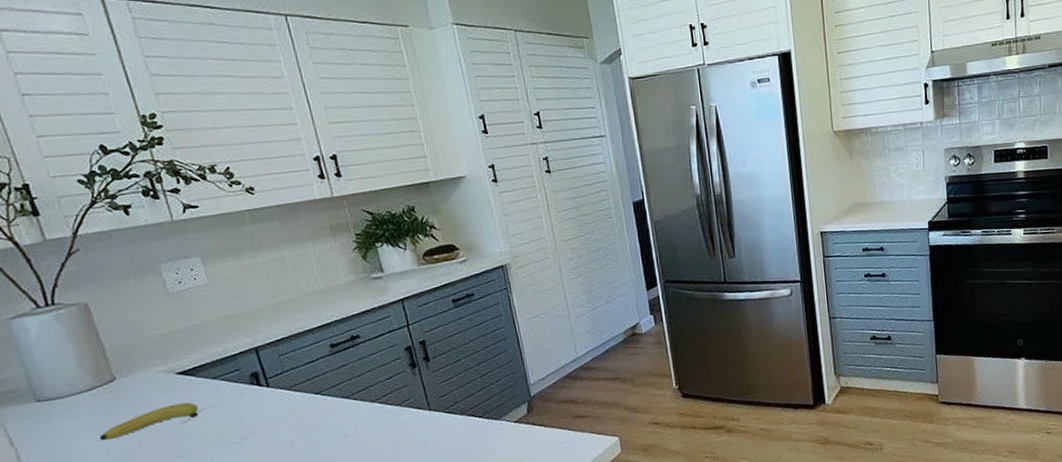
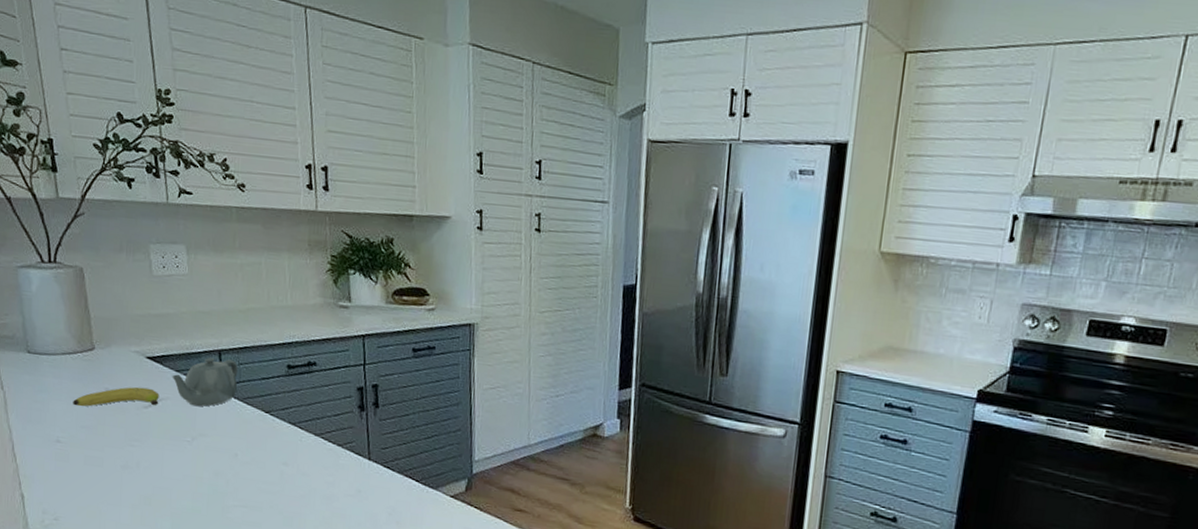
teapot: none [208,353,282,408] -> present [172,357,238,407]

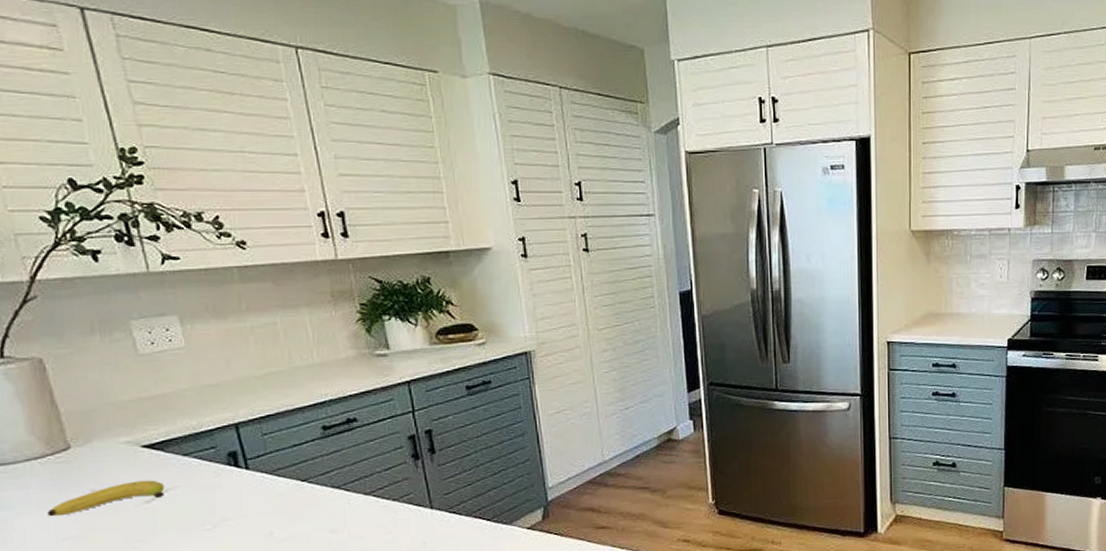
teapot: present [172,357,238,407] -> none [178,431,264,490]

